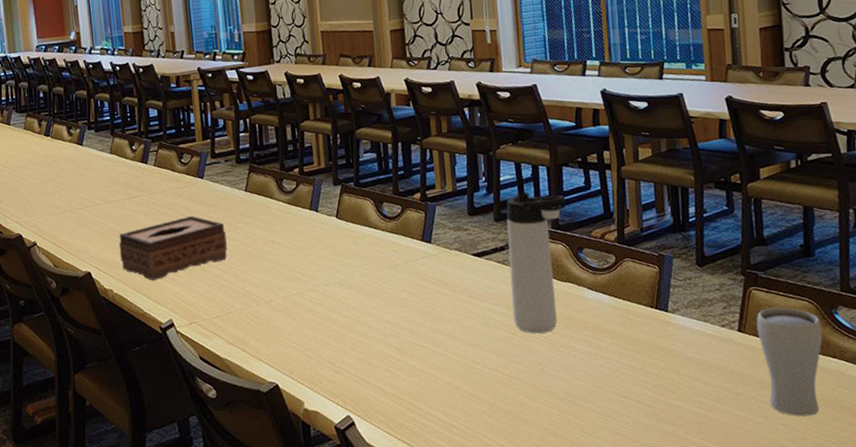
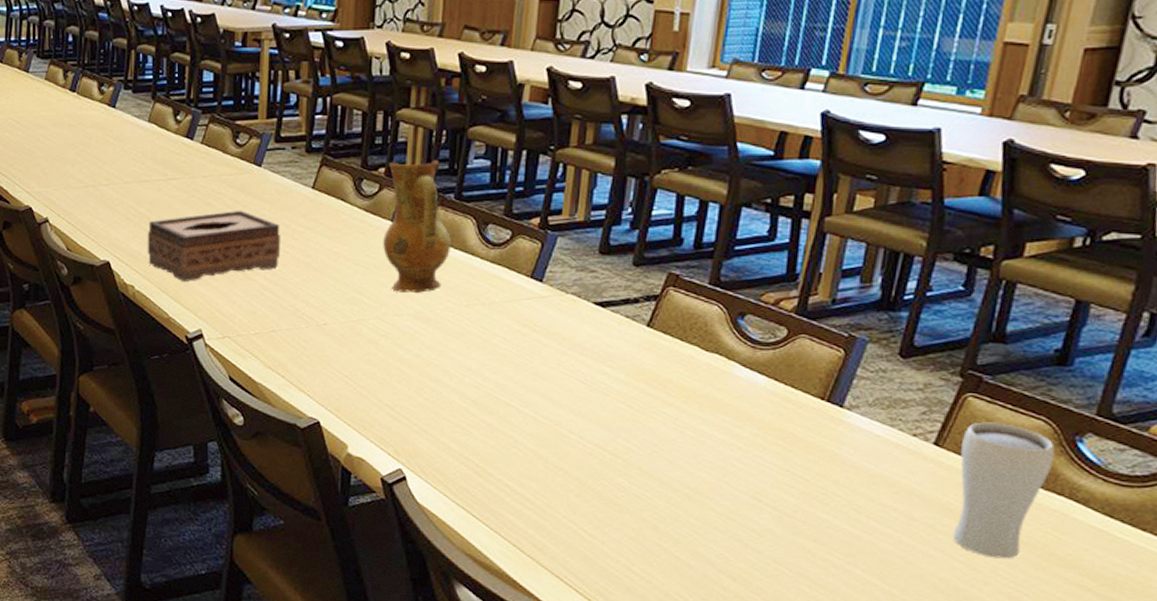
ceramic jug: none [301,158,358,266] -> present [383,160,451,293]
thermos bottle: present [506,192,565,334] -> none [632,233,736,410]

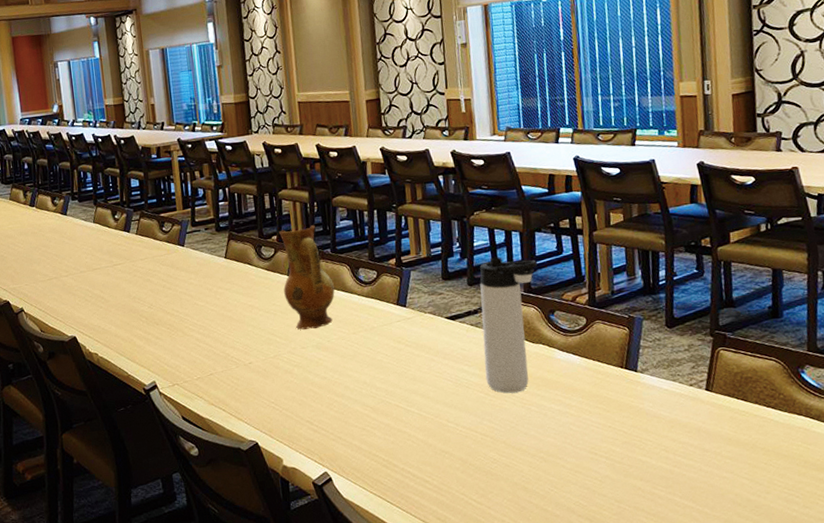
tissue box: present [147,210,282,281] -> none [103,281,208,344]
thermos bottle: none [632,233,736,410] -> present [479,257,537,393]
drinking glass: present [953,422,1055,559] -> none [724,366,789,472]

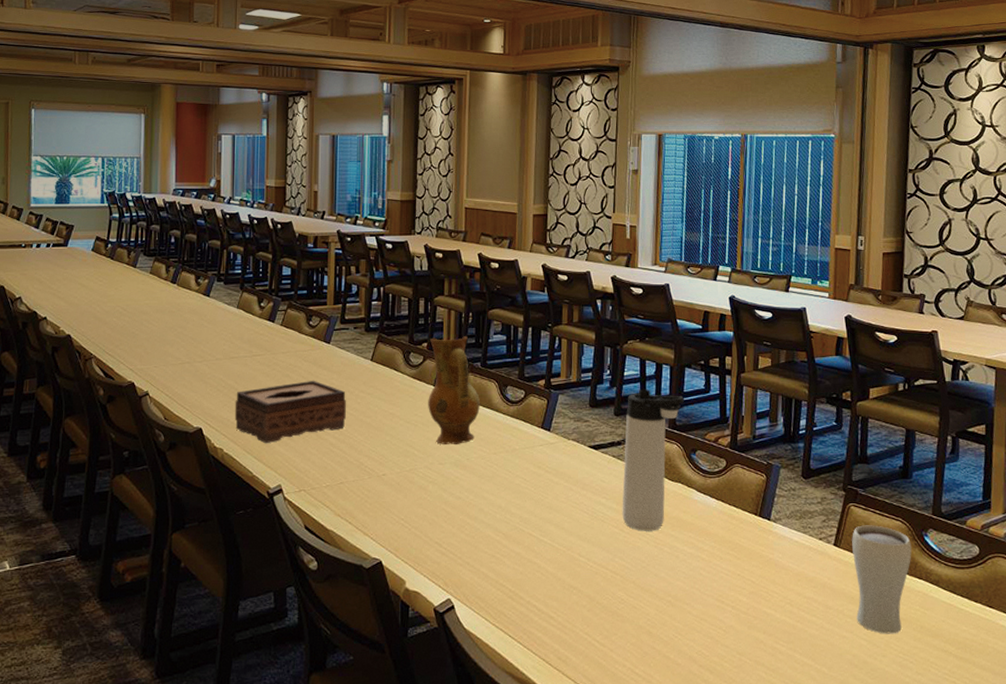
tissue box: none [103,281,208,344] -> present [234,380,347,443]
drinking glass: none [724,366,789,472] -> present [852,525,912,634]

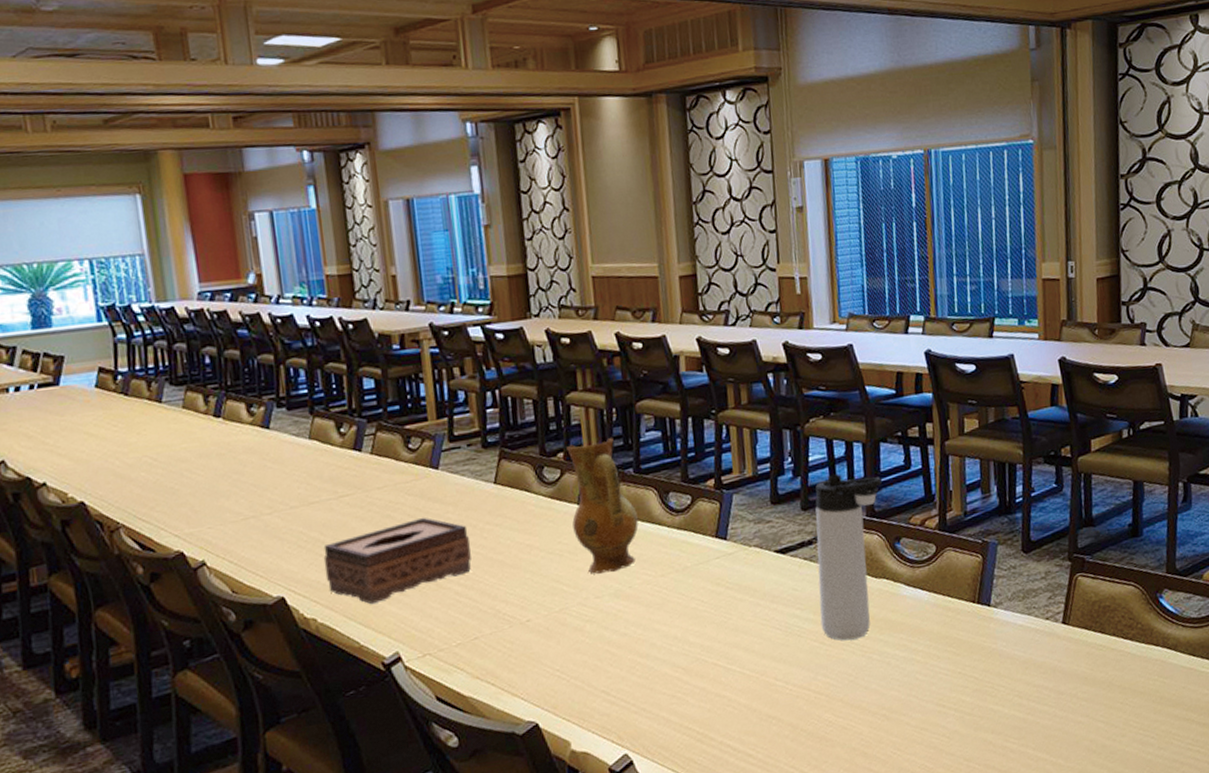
drinking glass: present [852,525,912,634] -> none [1081,594,1147,712]

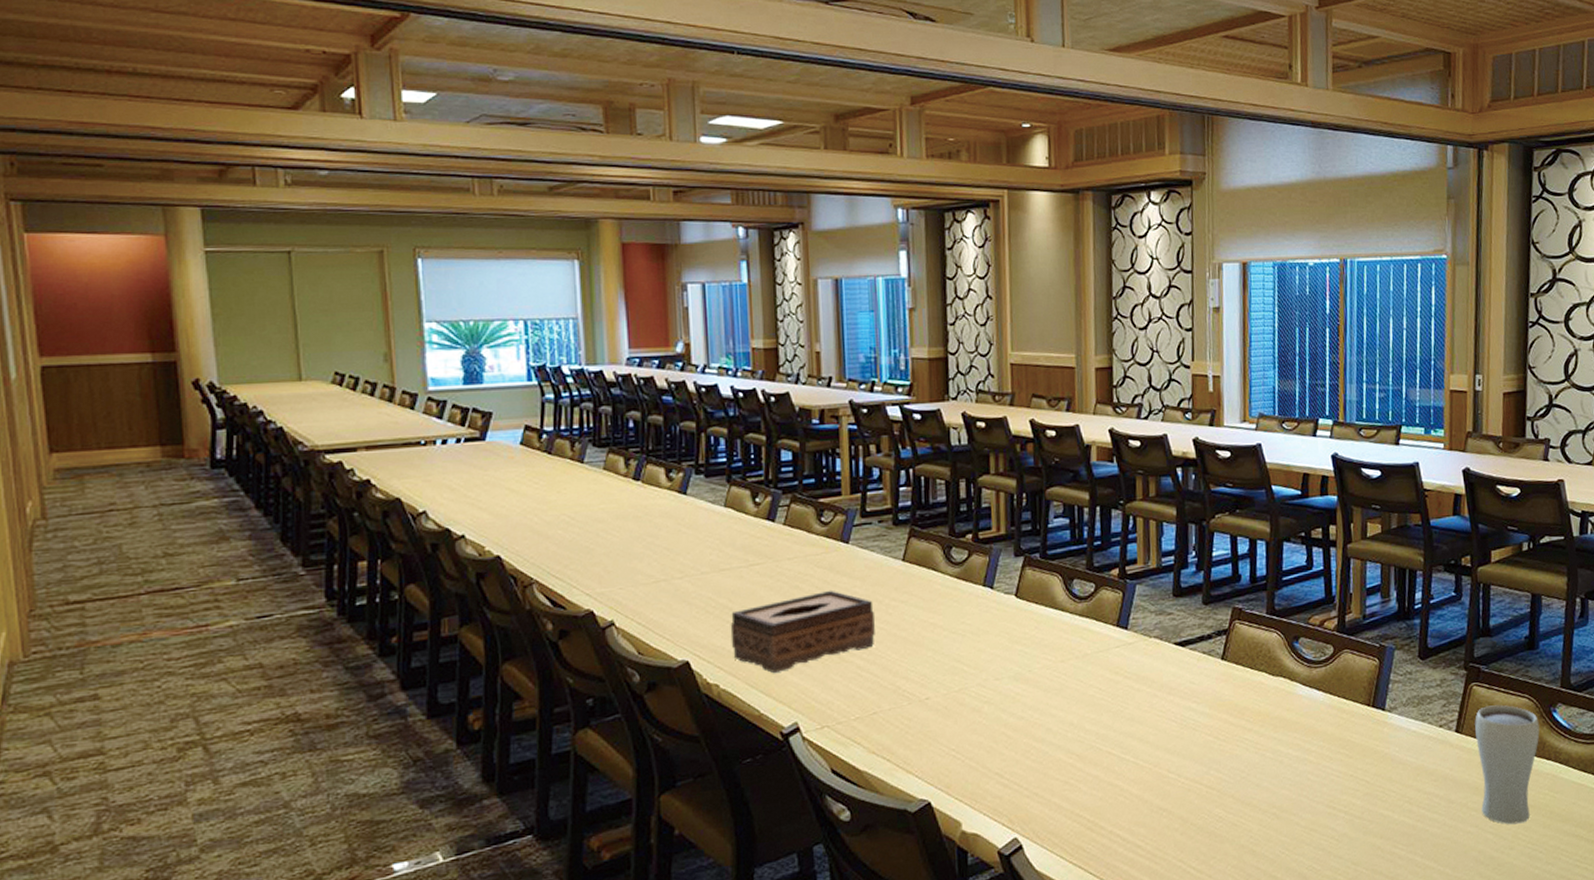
ceramic jug: present [566,438,639,574] -> none [975,522,1042,656]
thermos bottle: present [815,474,882,641] -> none [1215,570,1283,737]
drinking glass: none [1081,594,1147,712] -> present [1475,705,1540,825]

